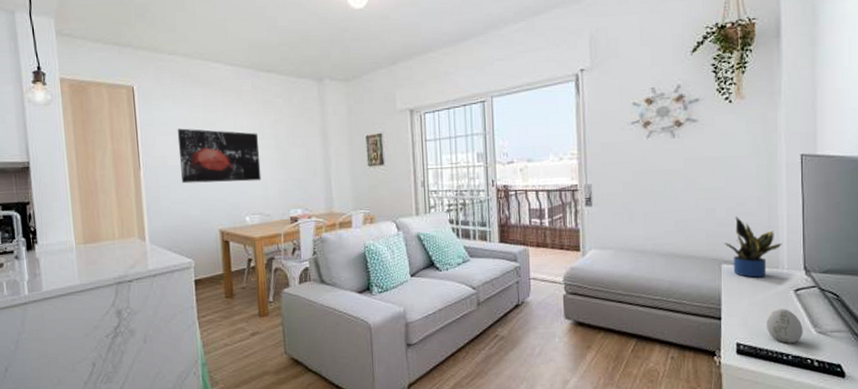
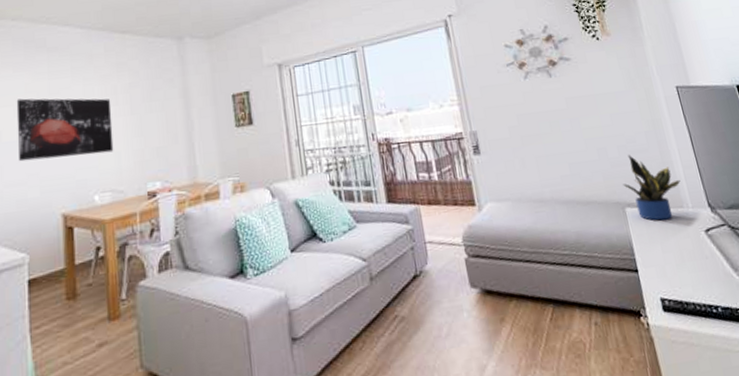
decorative egg: present [766,309,803,343] -> none [684,253,727,293]

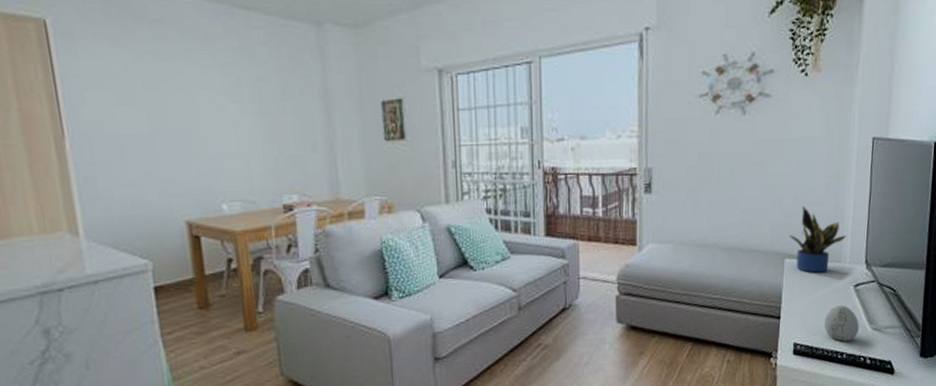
wall art: present [16,98,114,162] -> none [116,82,242,159]
decorative egg: none [684,253,727,293] -> present [824,305,859,342]

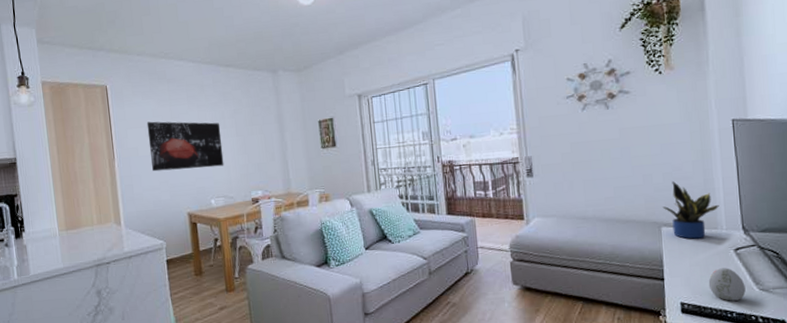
wall art: none [116,82,242,159] -> present [146,121,224,172]

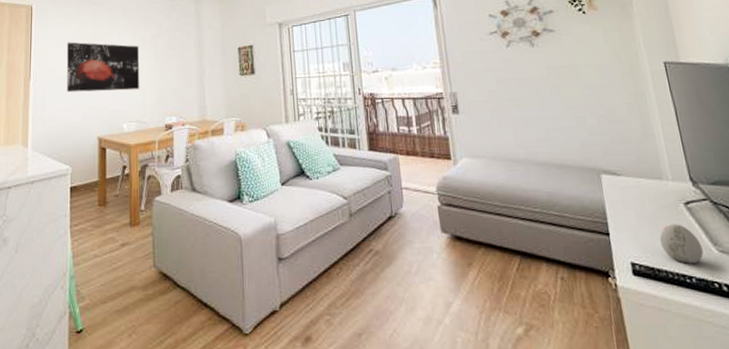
potted plant: present [662,181,719,239] -> none [599,125,662,189]

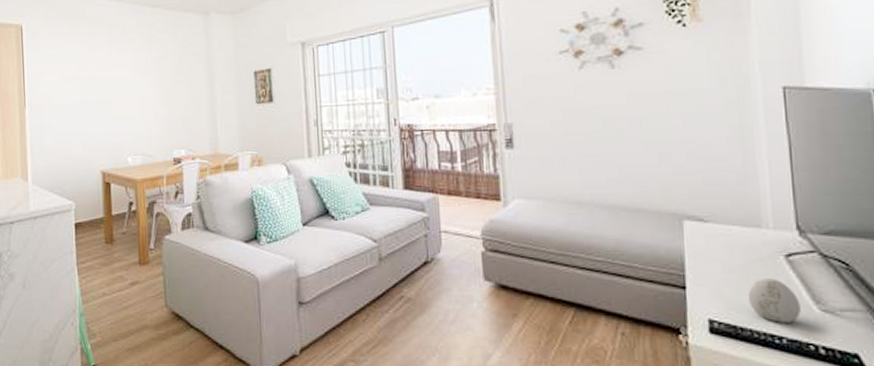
wall art: present [66,42,140,93] -> none [62,66,144,123]

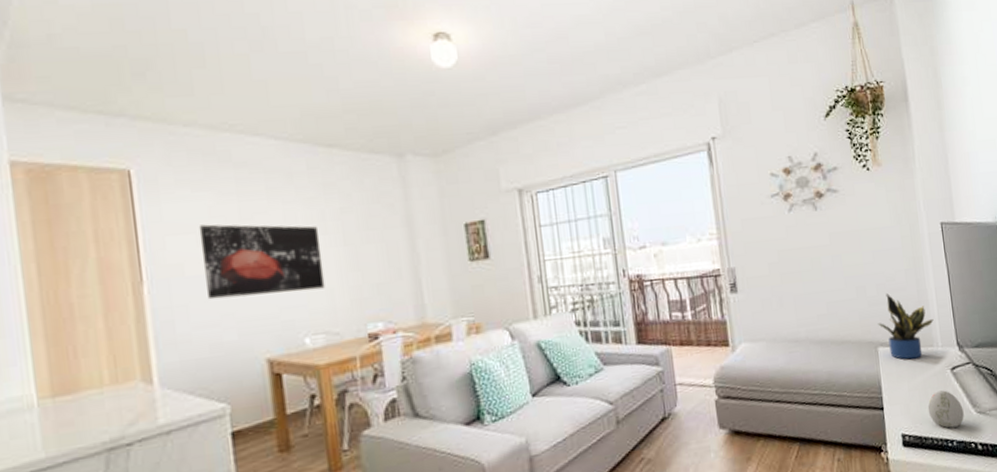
wall art: none [62,66,144,123] -> present [198,224,325,300]
potted plant: none [685,163,764,238] -> present [878,294,934,360]

